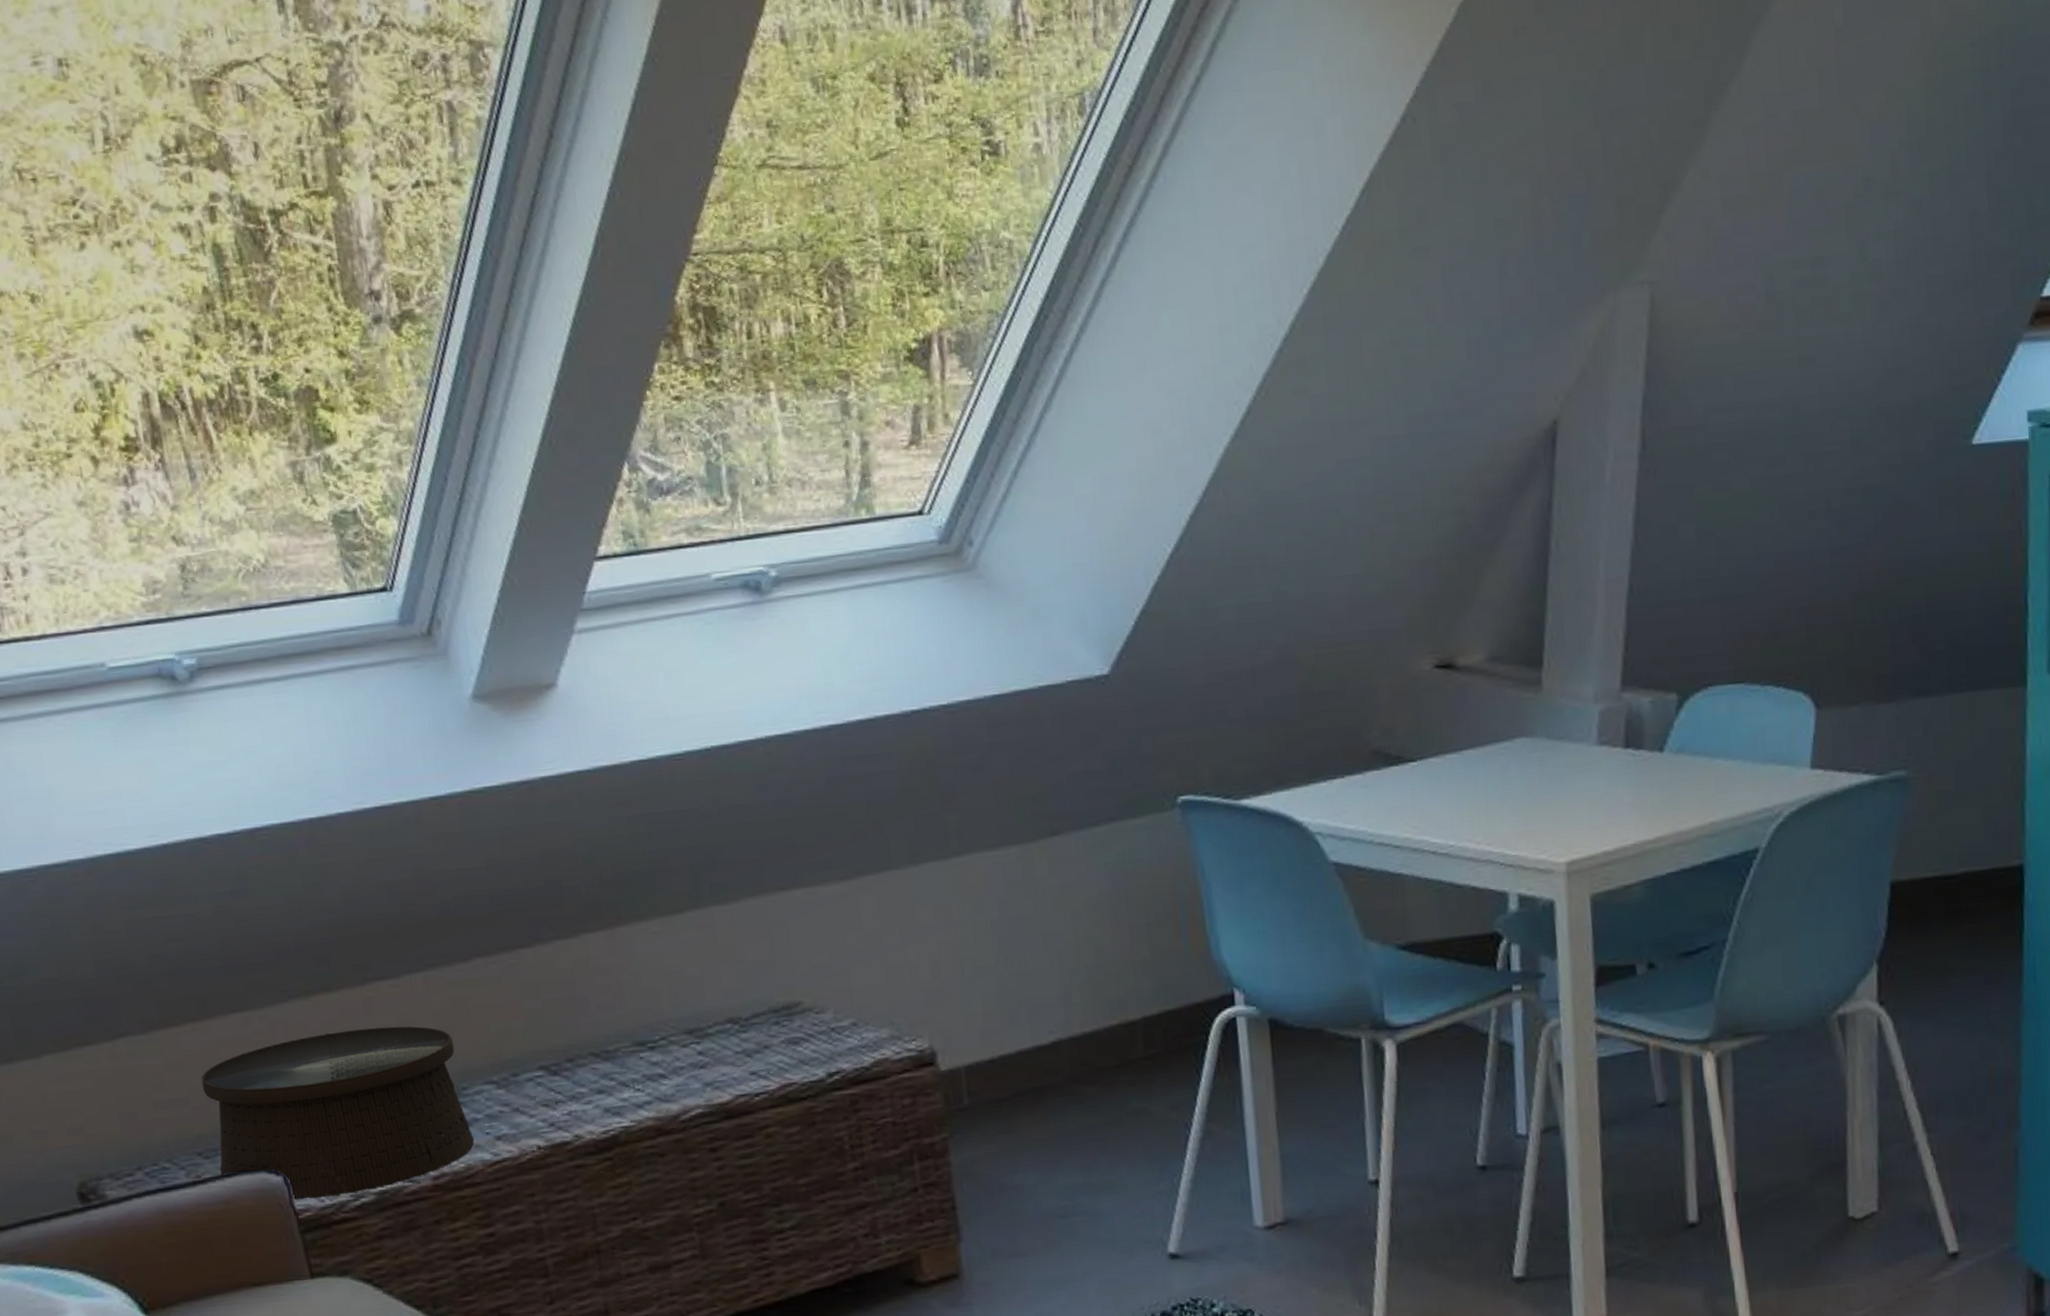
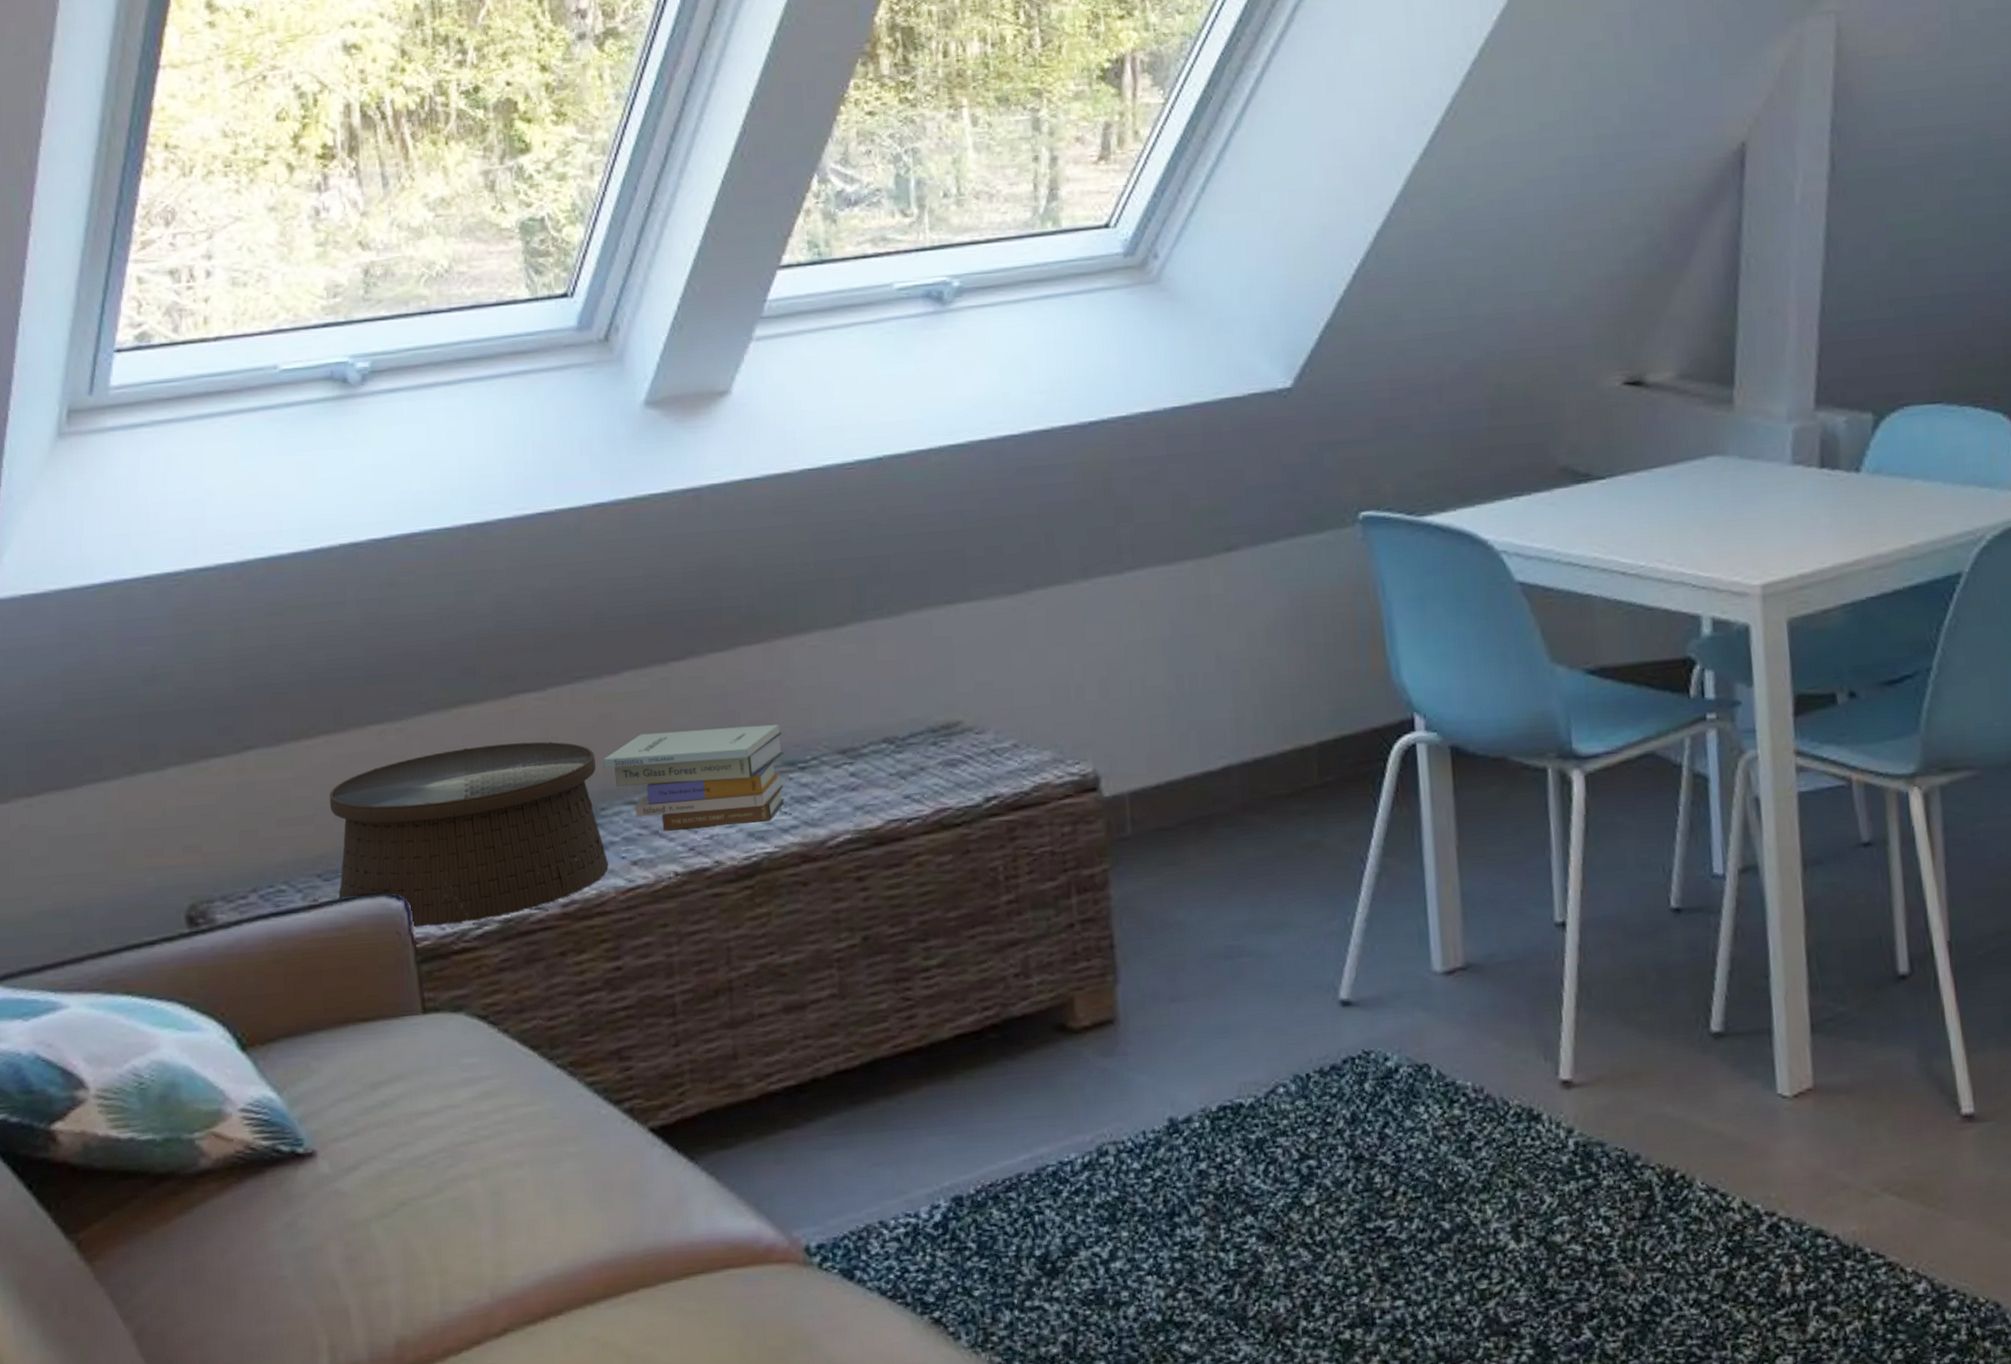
books: none [461,1006,637,1108] -> present [603,724,785,831]

